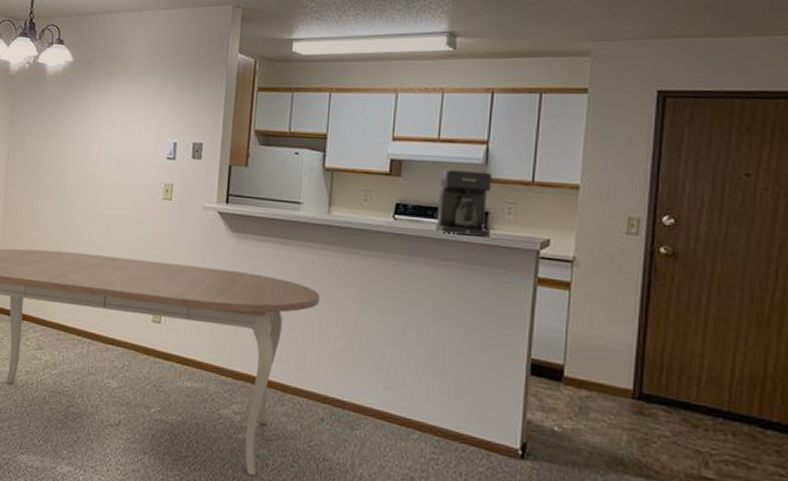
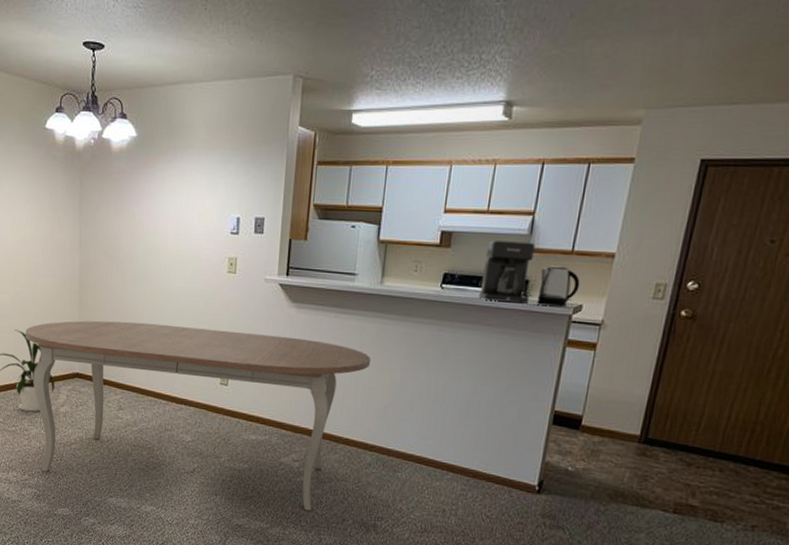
kettle: none [500,197,545,242] -> present [537,265,580,308]

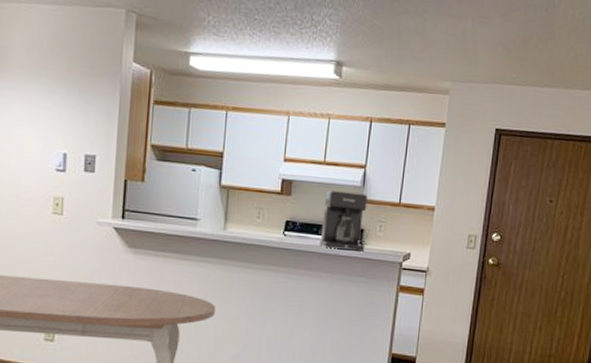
kettle: present [537,265,580,308] -> none [372,216,408,256]

